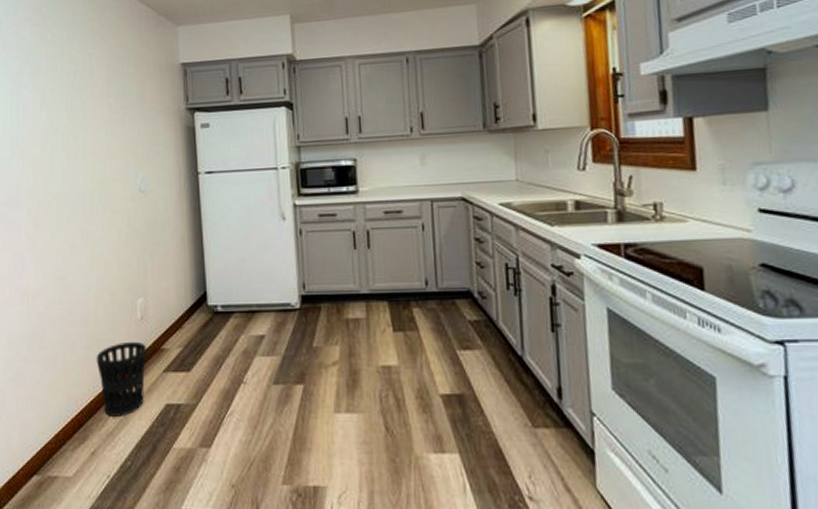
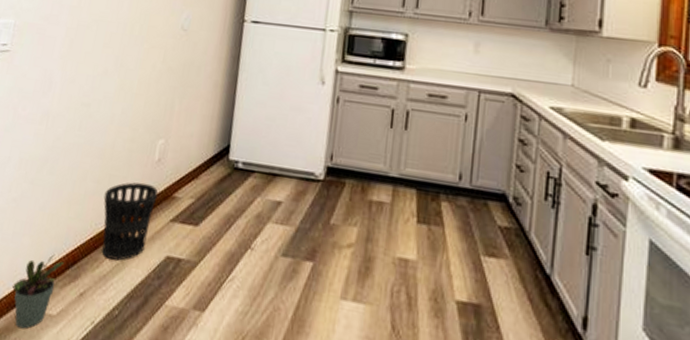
potted plant: none [25,422,70,495] -> present [11,254,64,329]

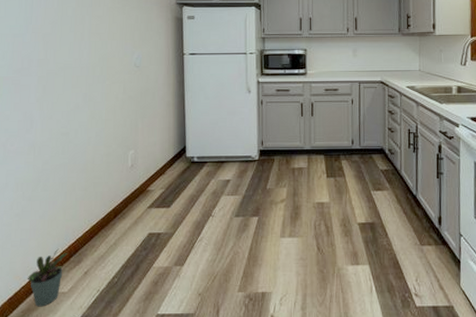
wastebasket: present [101,182,159,261] -> none [92,184,135,243]

